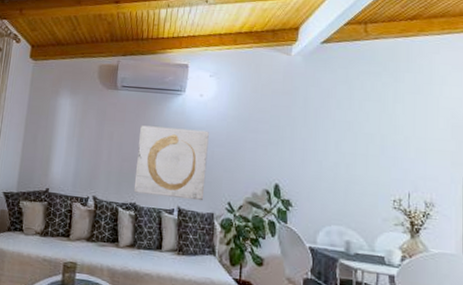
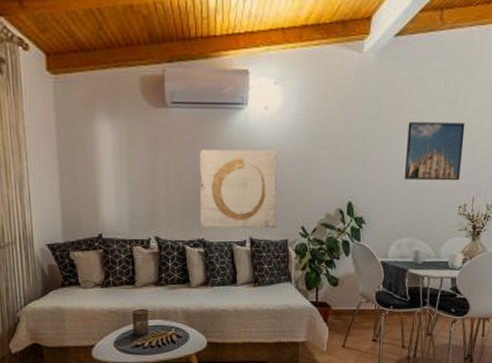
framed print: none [332,116,395,175] -> present [404,122,465,181]

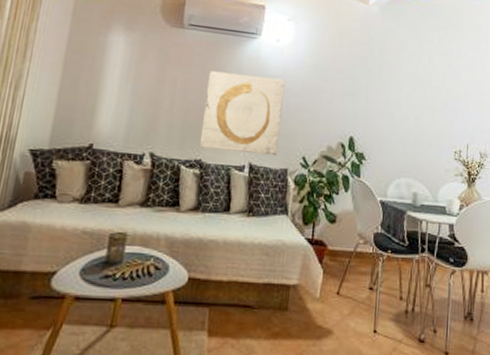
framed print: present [404,122,465,181] -> none [403,68,458,127]

